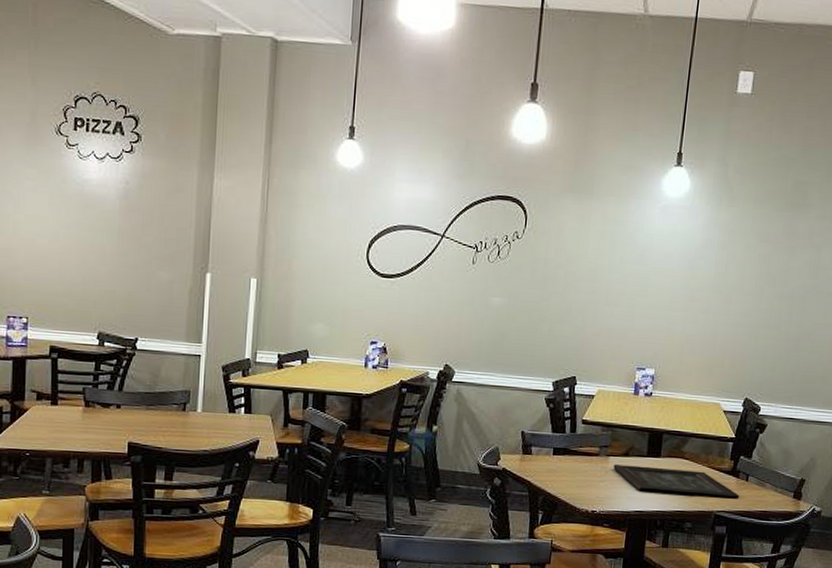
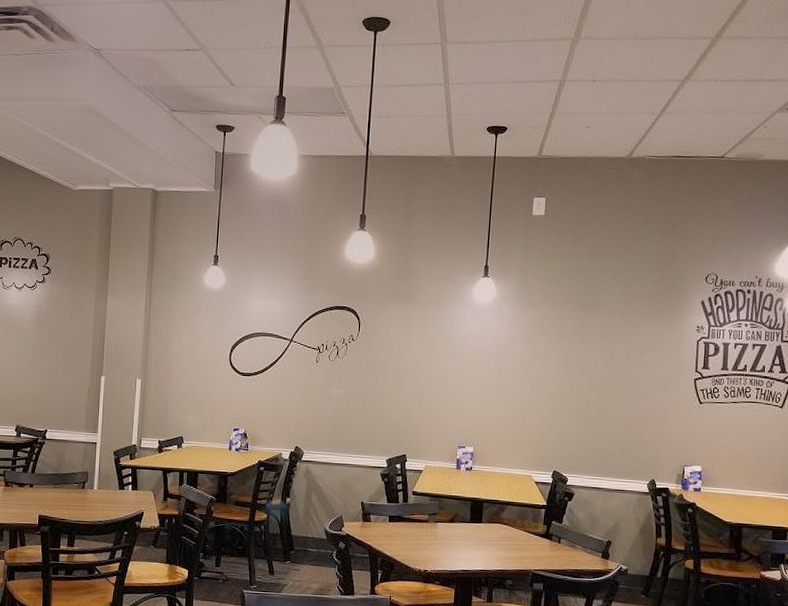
tray: present [613,464,740,499] -> none [441,529,554,559]

